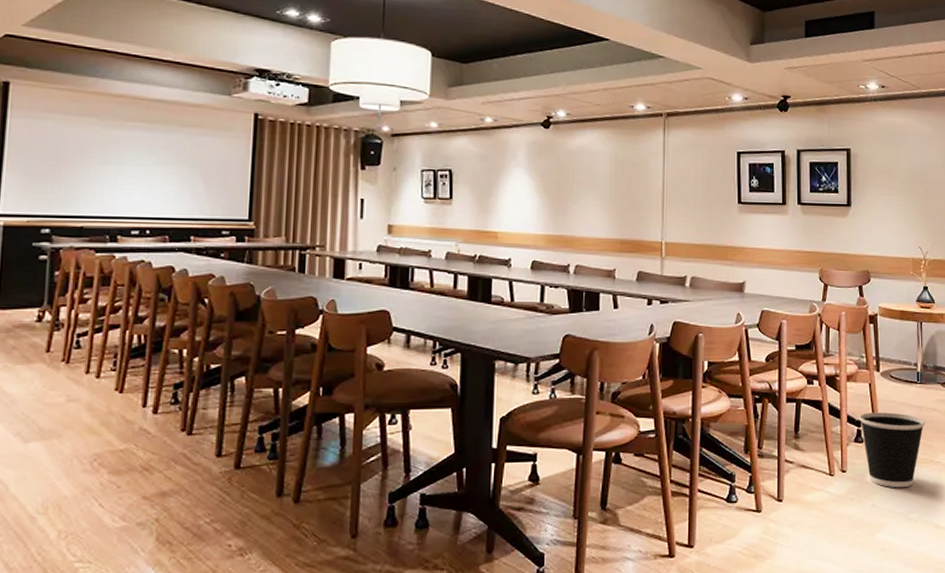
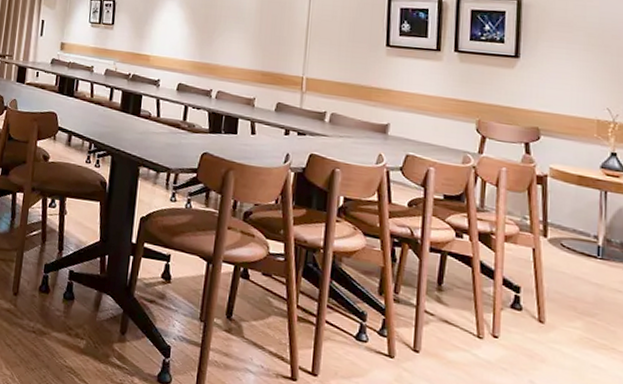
wastebasket: present [860,412,925,488] -> none [518,279,606,372]

